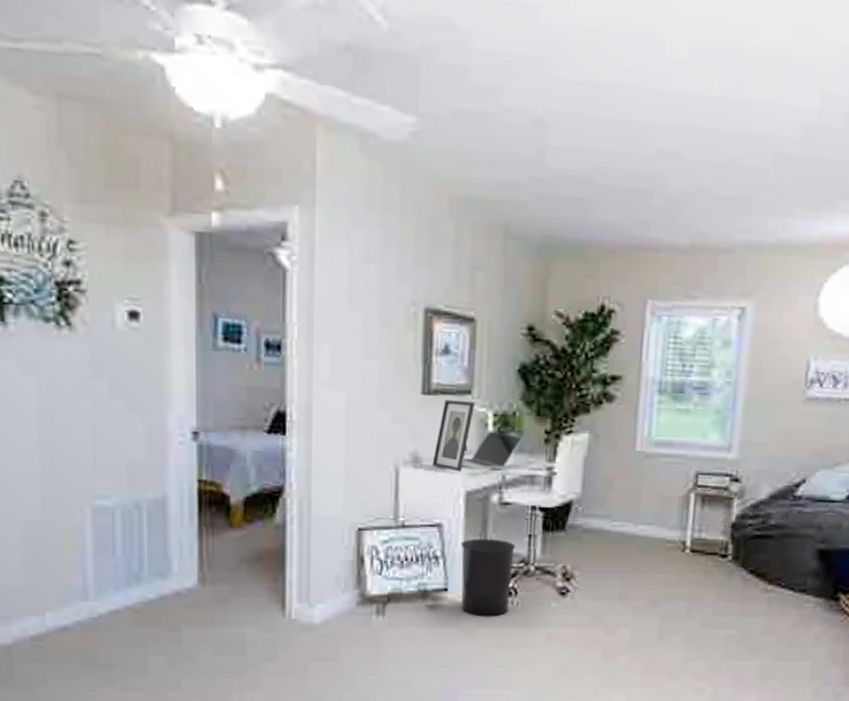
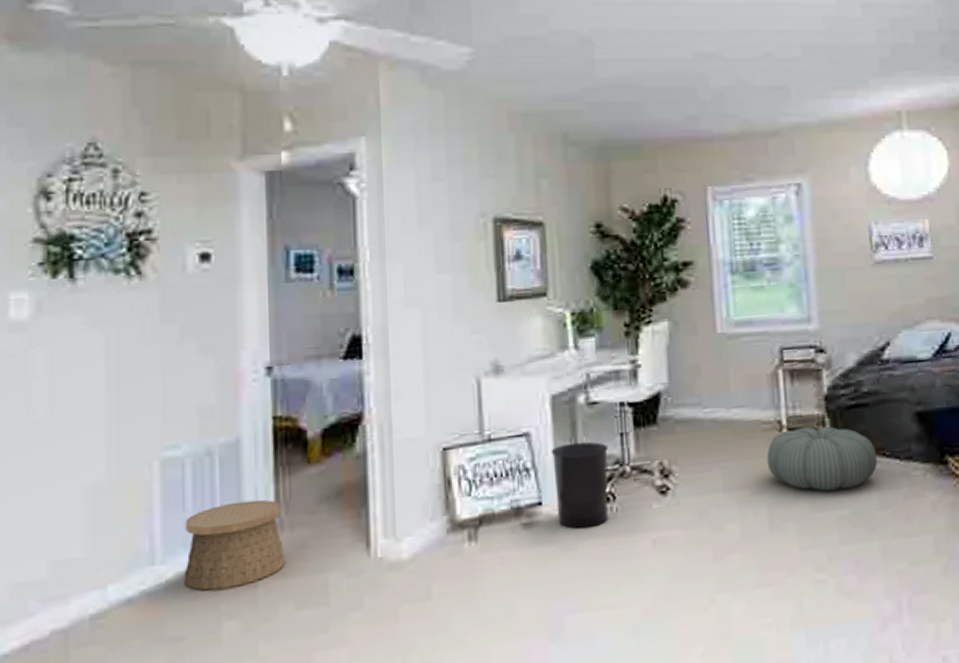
basket: none [114,554,207,628] -> present [184,499,286,591]
picture frame: present [432,399,476,472] -> none [513,303,552,376]
laptop: present [461,431,523,470] -> none [543,330,603,372]
pouf: none [665,550,773,611] -> present [766,426,878,491]

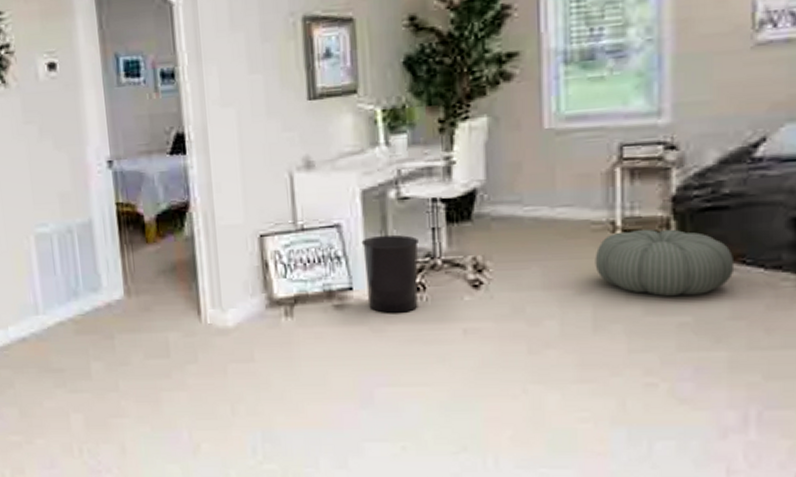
basket: present [184,499,286,591] -> none [57,270,135,337]

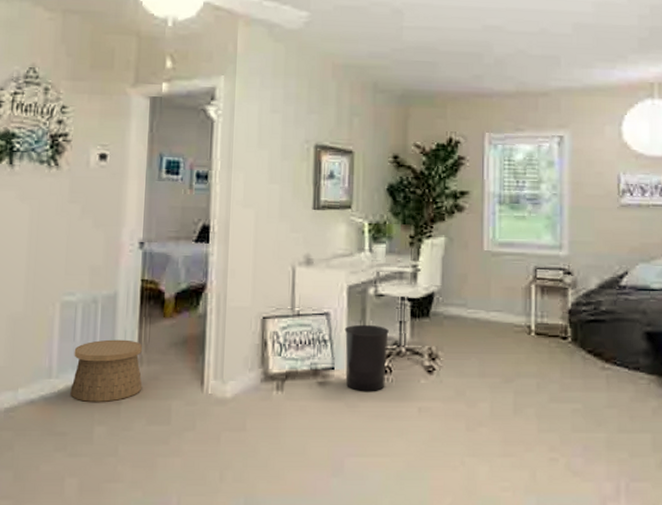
basket: none [57,270,135,337] -> present [70,339,143,402]
pouf: present [595,229,735,296] -> none [516,333,610,387]

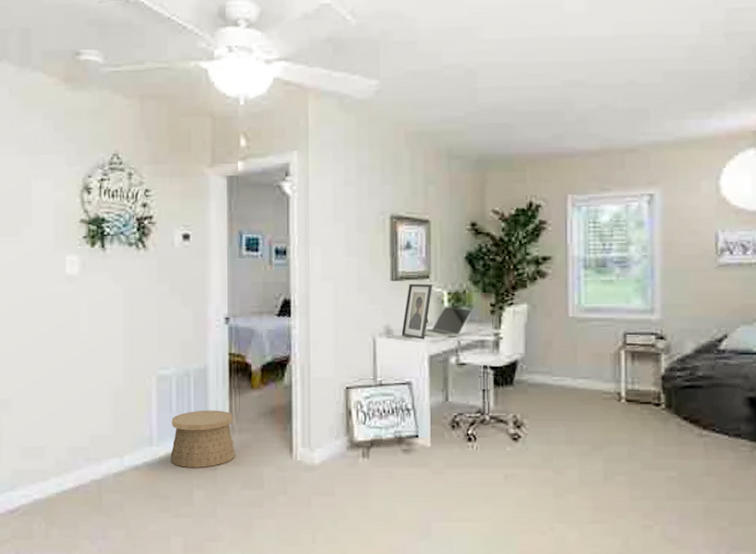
picture frame: none [321,213,355,270] -> present [401,283,433,340]
laptop: none [344,237,392,268] -> present [424,306,472,337]
waste bin: present [344,324,389,391] -> none [427,393,472,458]

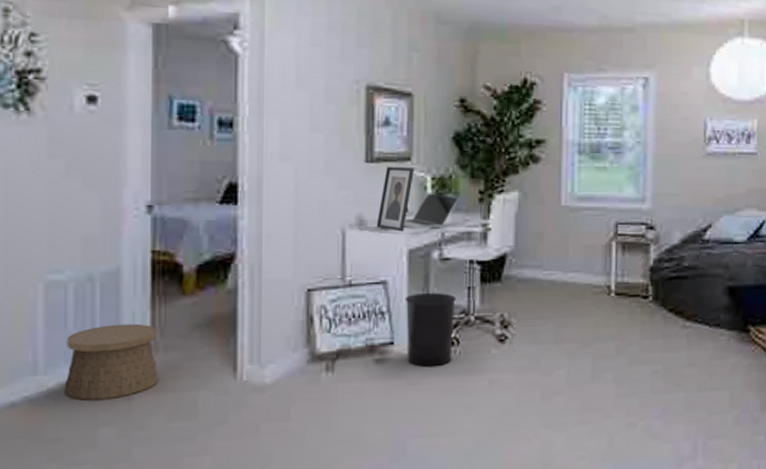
waste bin: none [427,393,472,458] -> present [405,292,456,367]

